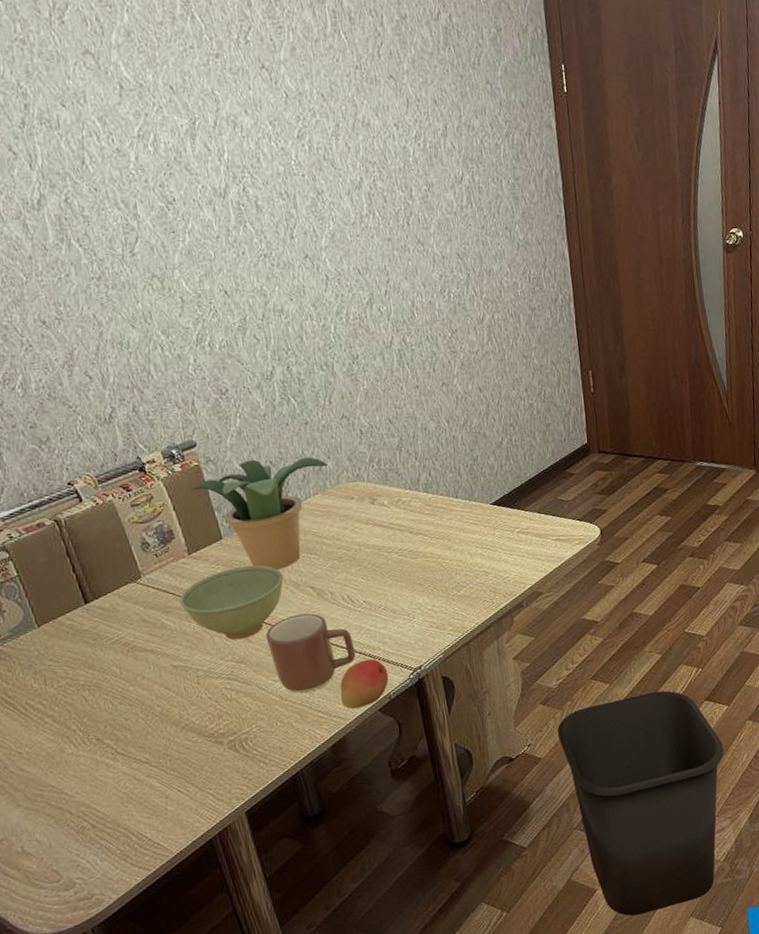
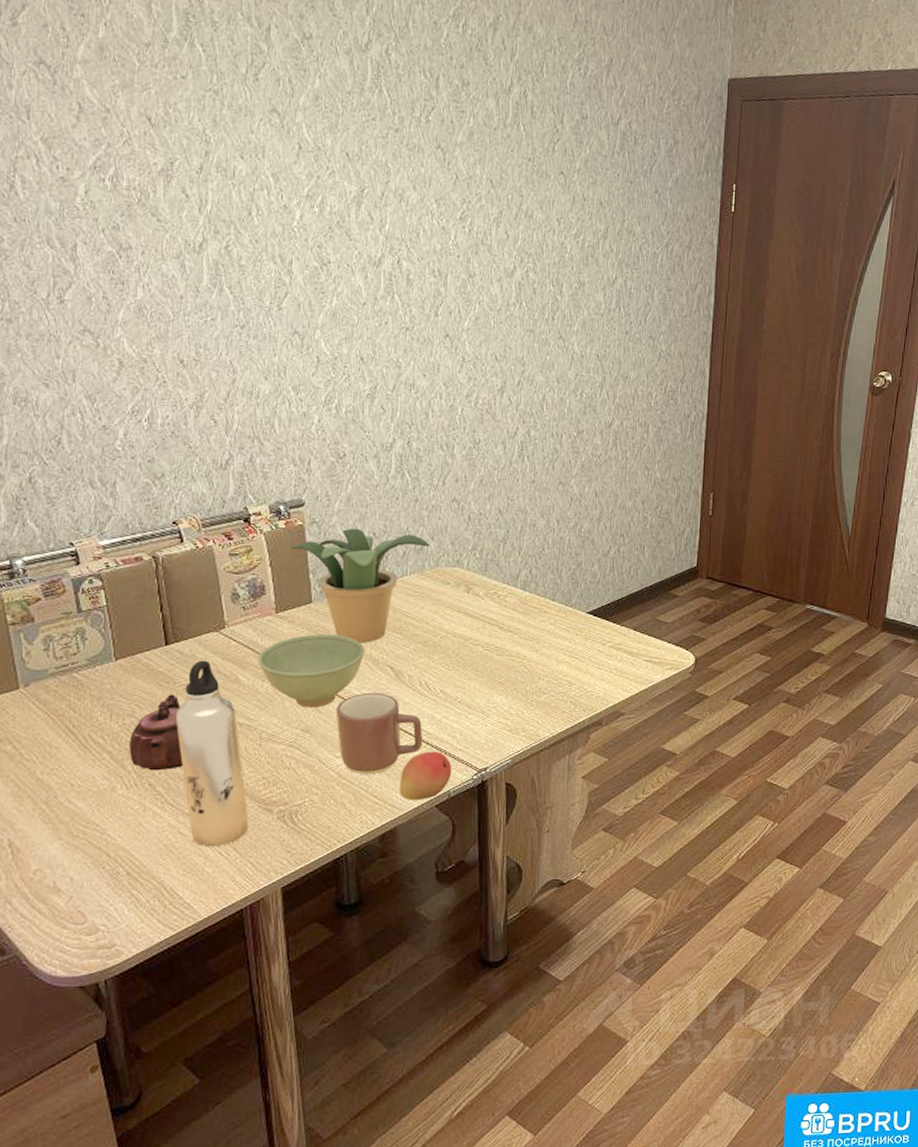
teapot: none [68,650,126,726] -> present [129,694,183,771]
water bottle: none [108,611,203,788] -> present [175,660,249,847]
waste bin: present [557,690,724,916] -> none [614,840,789,1078]

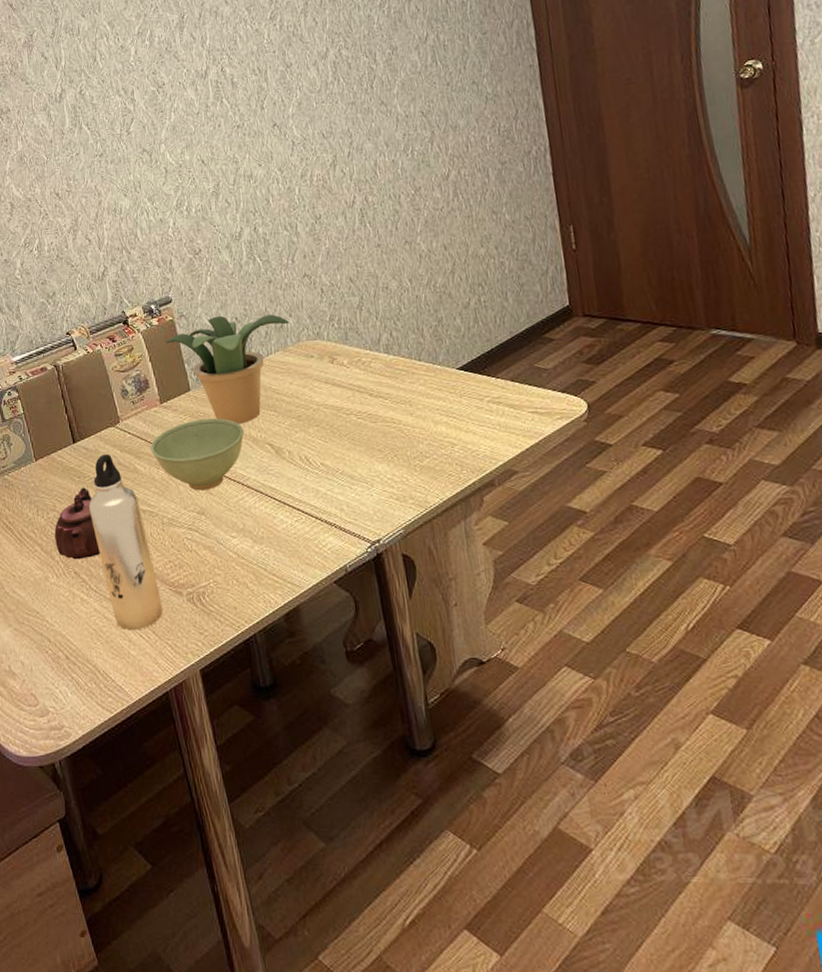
mug: present [335,692,423,775] -> none [225,470,312,554]
fruit: present [399,751,452,801] -> none [295,525,345,578]

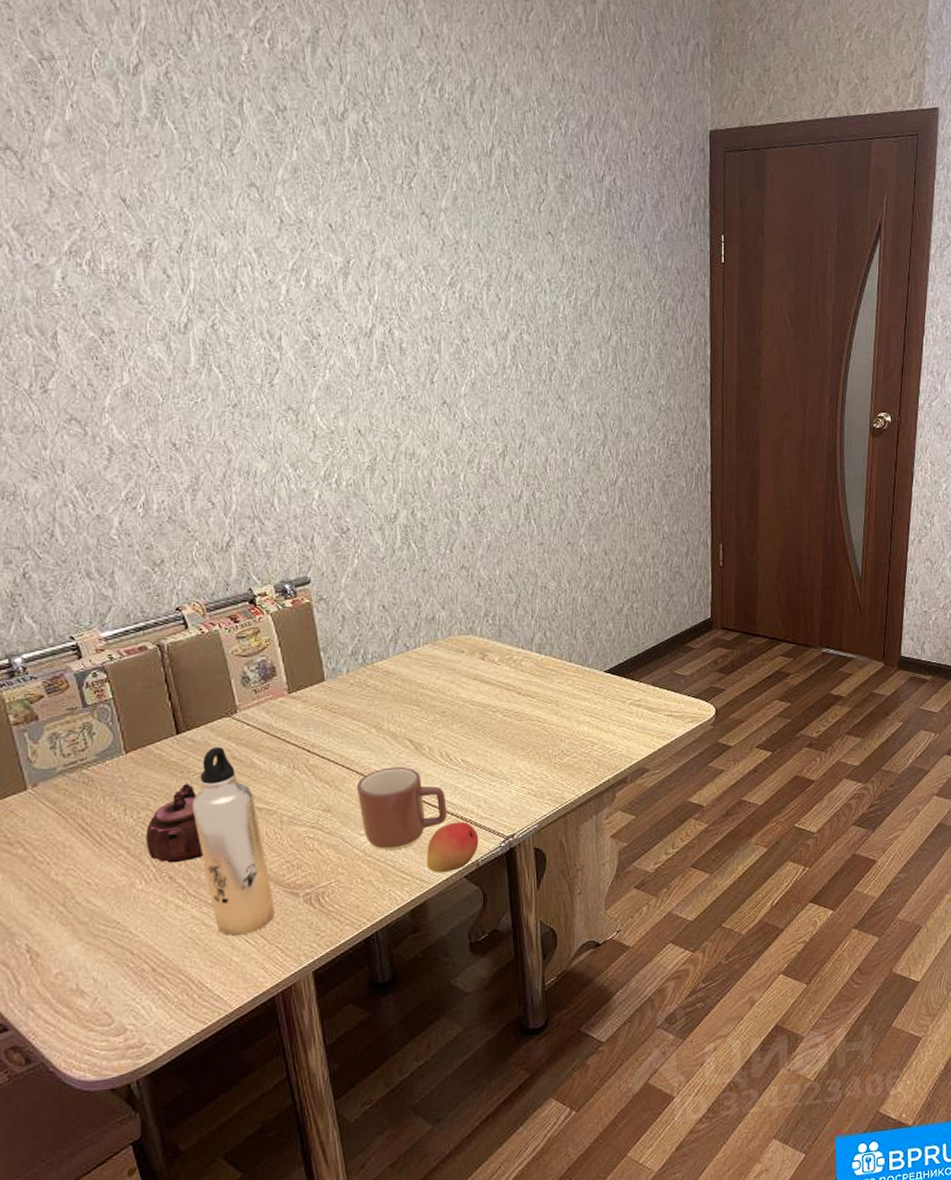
bowl: present [150,418,244,491] -> none [273,711,382,787]
potted plant: present [165,314,290,424] -> none [299,602,443,718]
mug: none [225,470,312,554] -> present [356,766,447,851]
fruit: none [295,525,345,578] -> present [426,821,479,873]

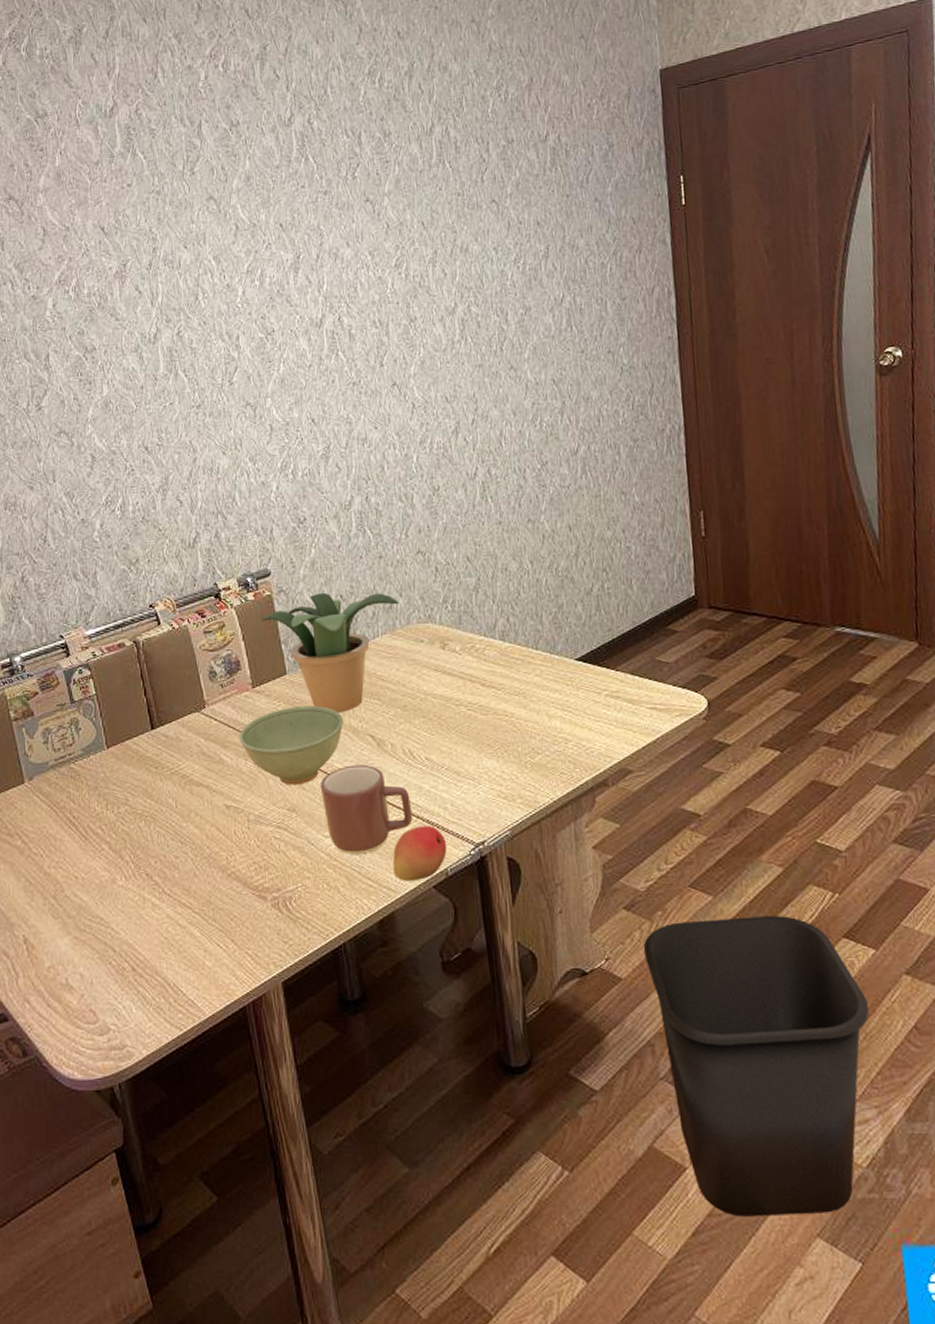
teapot: present [146,784,203,863] -> none [125,779,176,860]
water bottle: present [191,746,275,937] -> none [165,742,244,939]
bowl: none [273,711,382,787] -> present [239,705,343,785]
potted plant: none [299,602,443,718] -> present [261,592,400,713]
waste bin: none [649,887,825,1131] -> present [643,916,870,1217]

